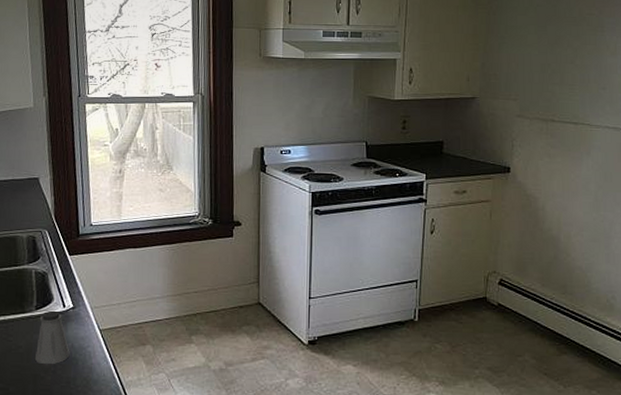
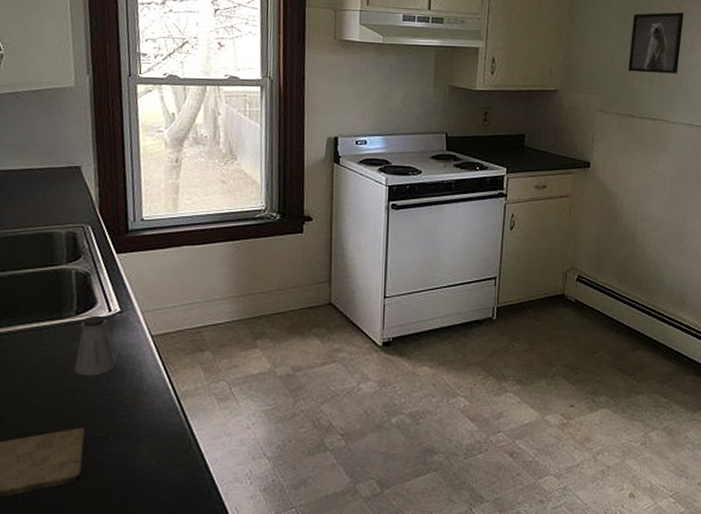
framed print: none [547,16,606,78] -> present [627,12,684,74]

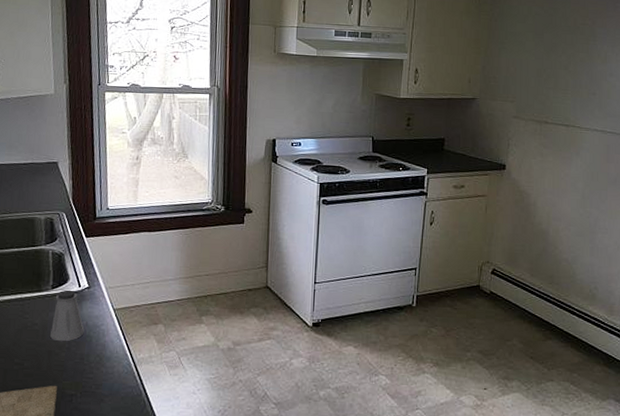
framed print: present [627,12,684,74] -> none [542,26,598,84]

